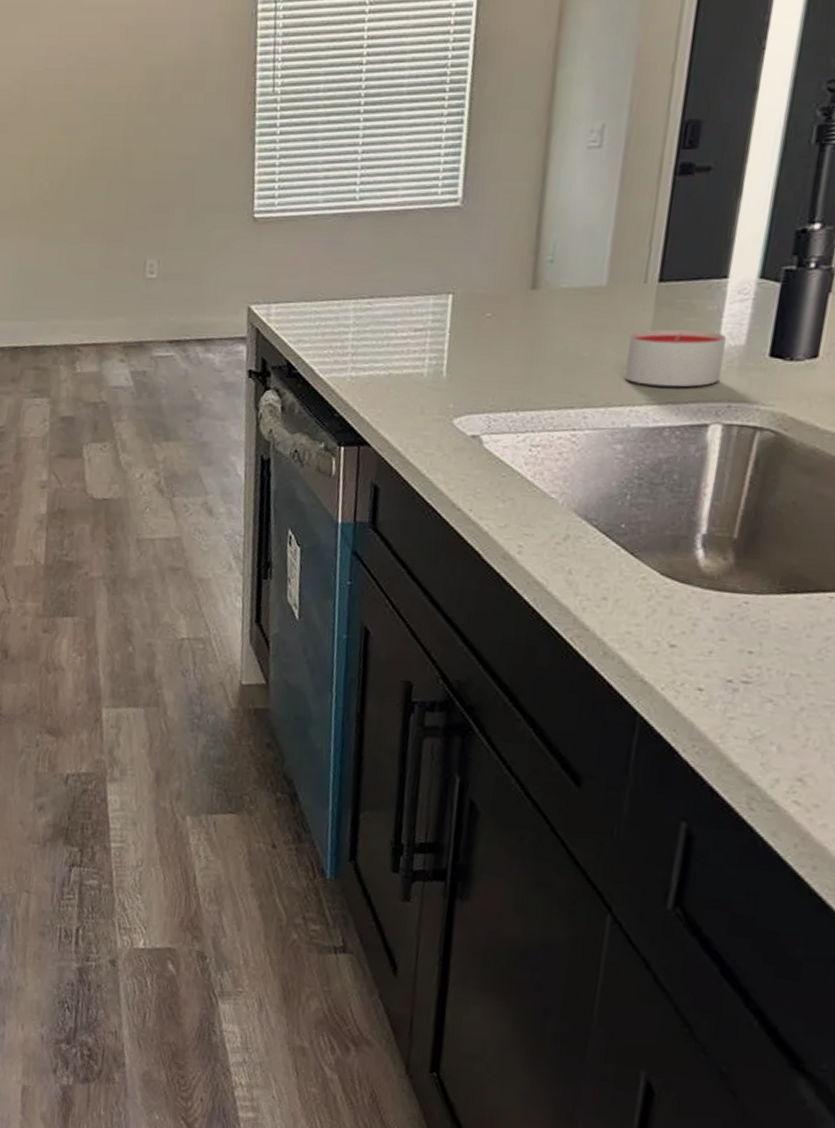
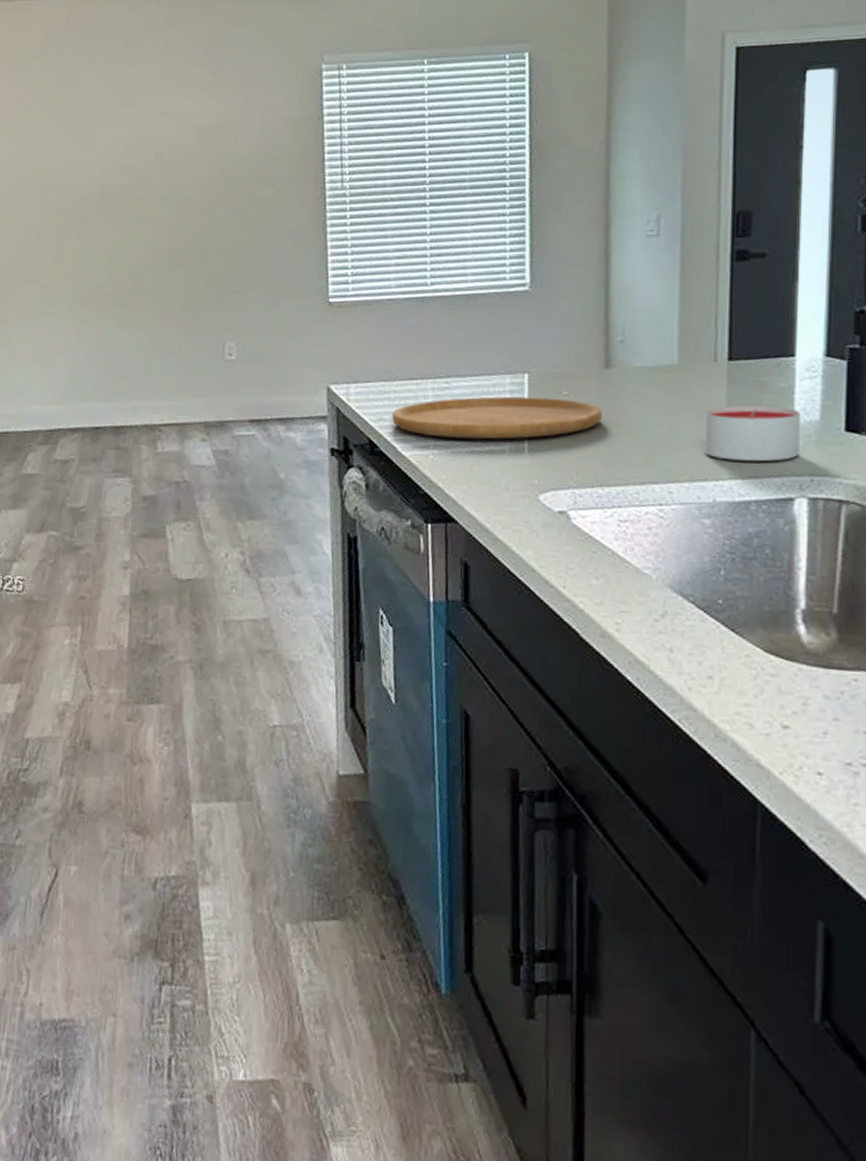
cutting board: none [311,318,524,362] -> present [392,396,602,439]

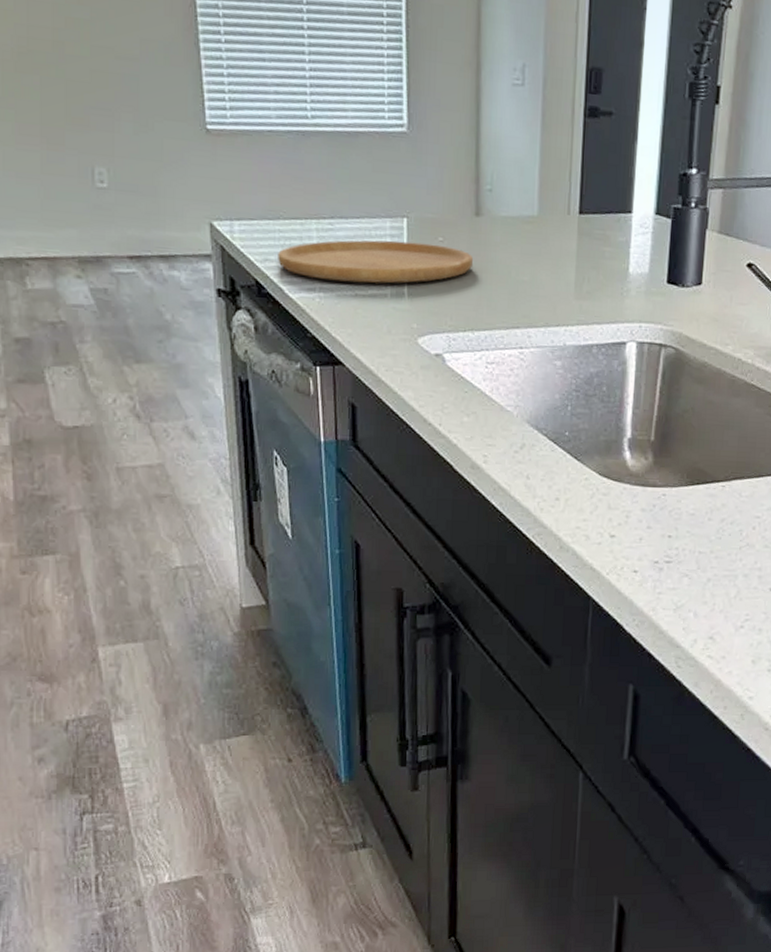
candle: present [704,405,800,462] -> none [557,257,634,310]

